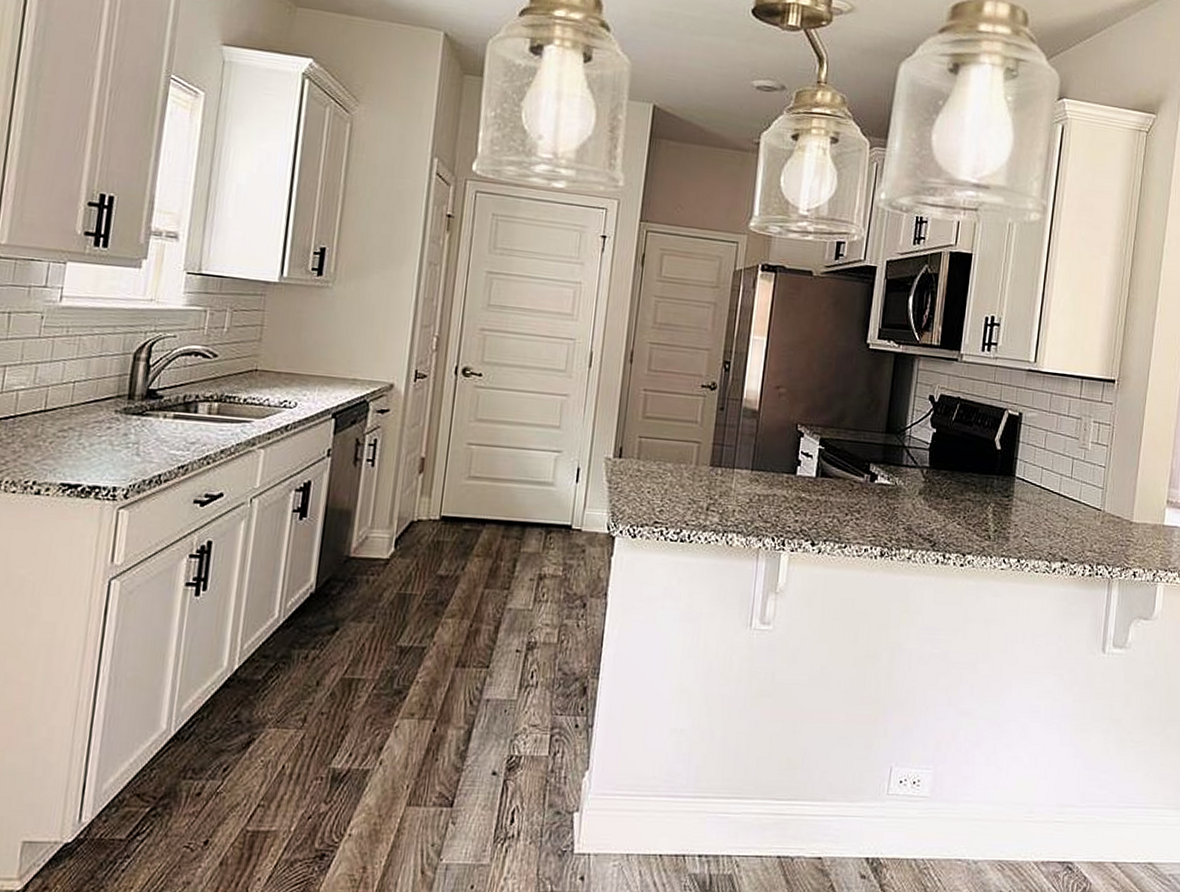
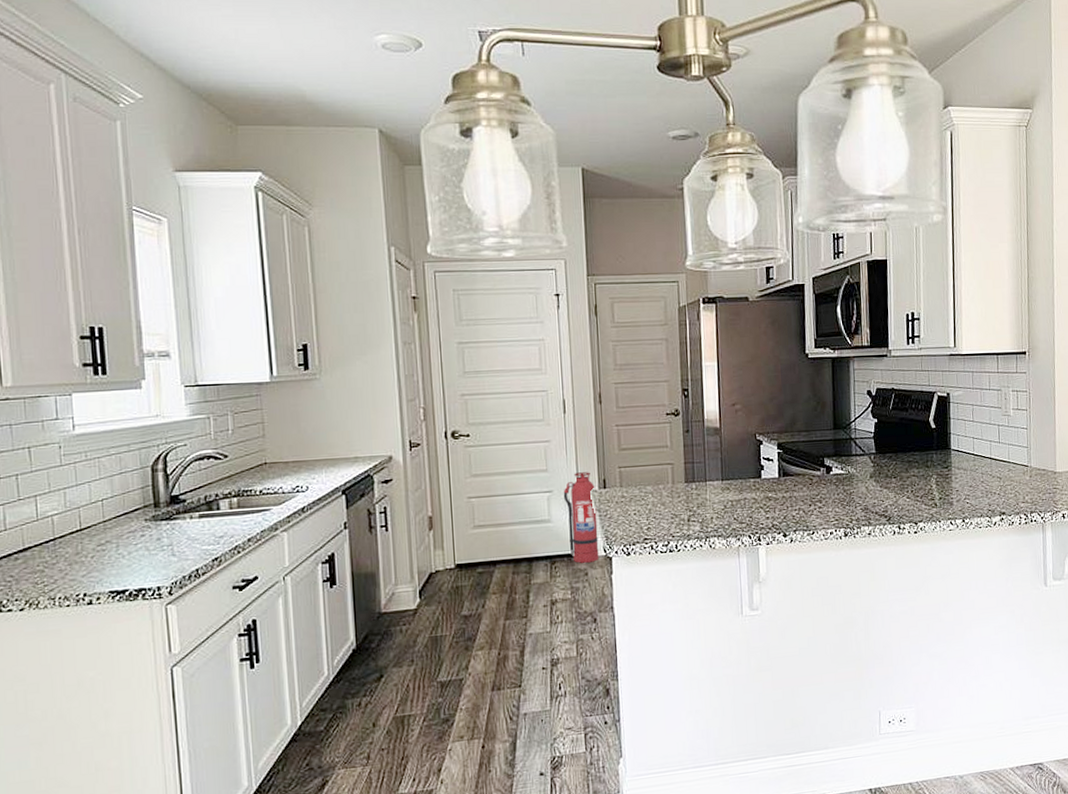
fire extinguisher: none [570,435,610,539] -> present [563,472,599,563]

